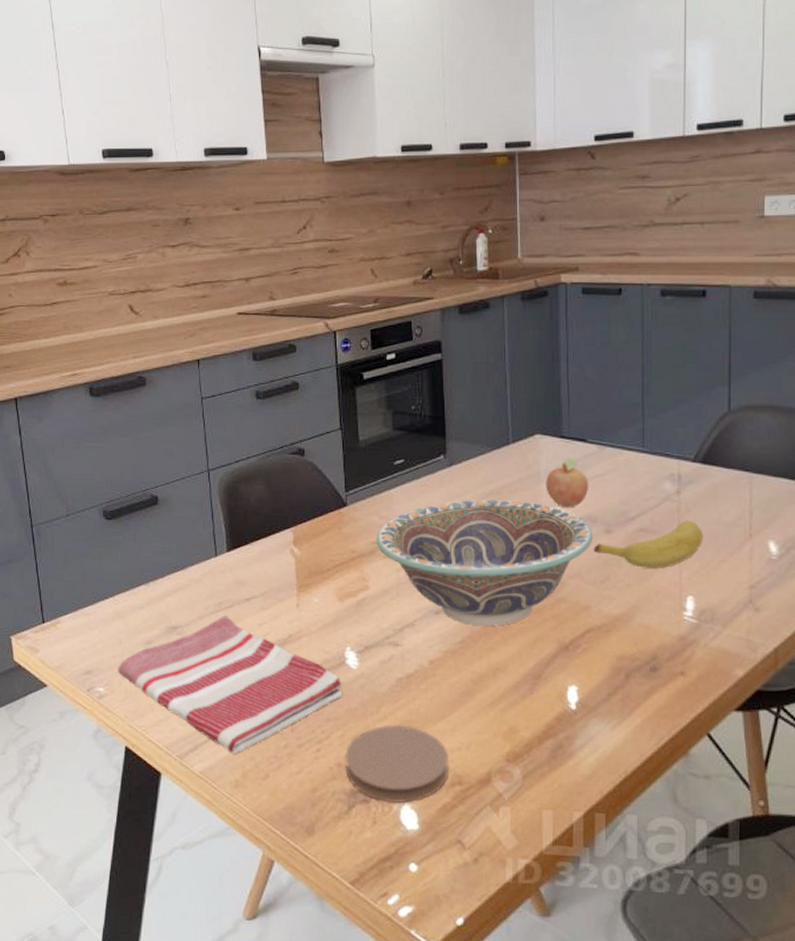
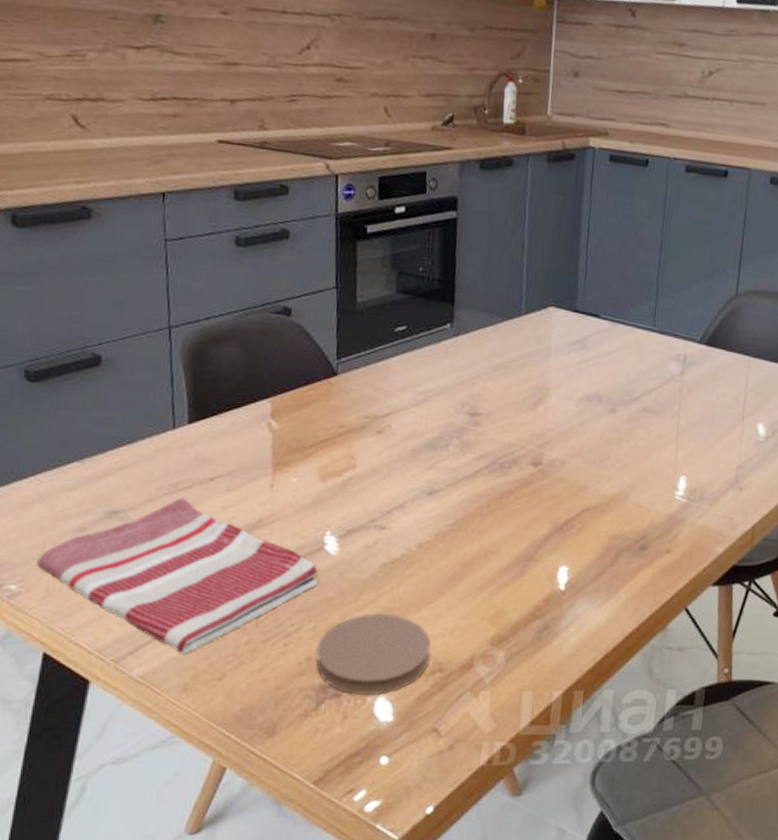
decorative bowl: present [376,499,593,626] -> none [368,373,598,507]
fruit: present [545,457,589,508] -> none [554,333,598,386]
banana: present [593,521,704,569] -> none [596,401,702,449]

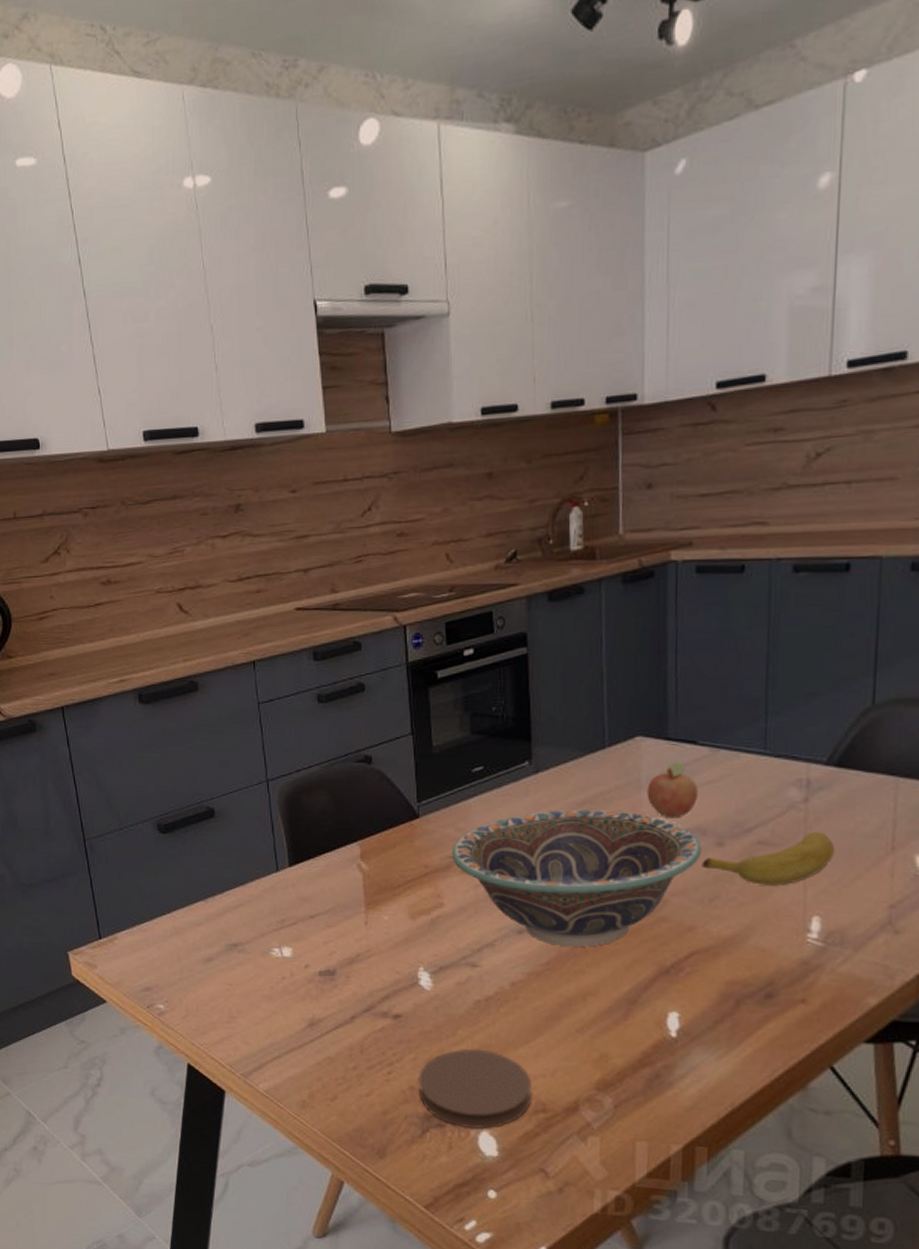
dish towel: present [37,498,320,654] -> none [177,933,416,1074]
decorative bowl: none [368,373,598,507] -> present [451,809,702,947]
fruit: none [554,333,598,386] -> present [647,762,699,819]
banana: none [596,401,702,449] -> present [701,832,836,886]

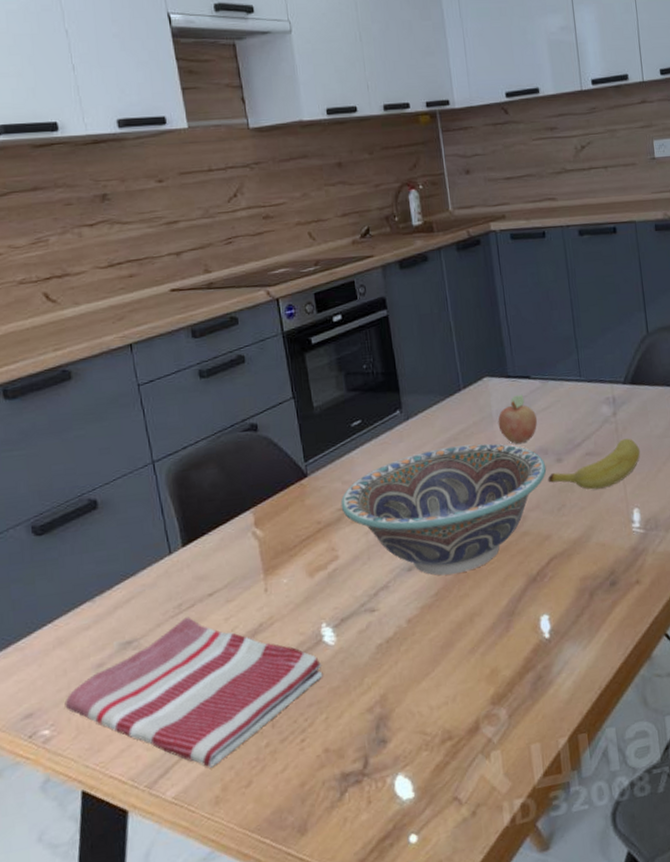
dish towel: none [177,933,416,1074] -> present [64,617,323,768]
coaster: present [418,1049,533,1130] -> none [331,691,439,778]

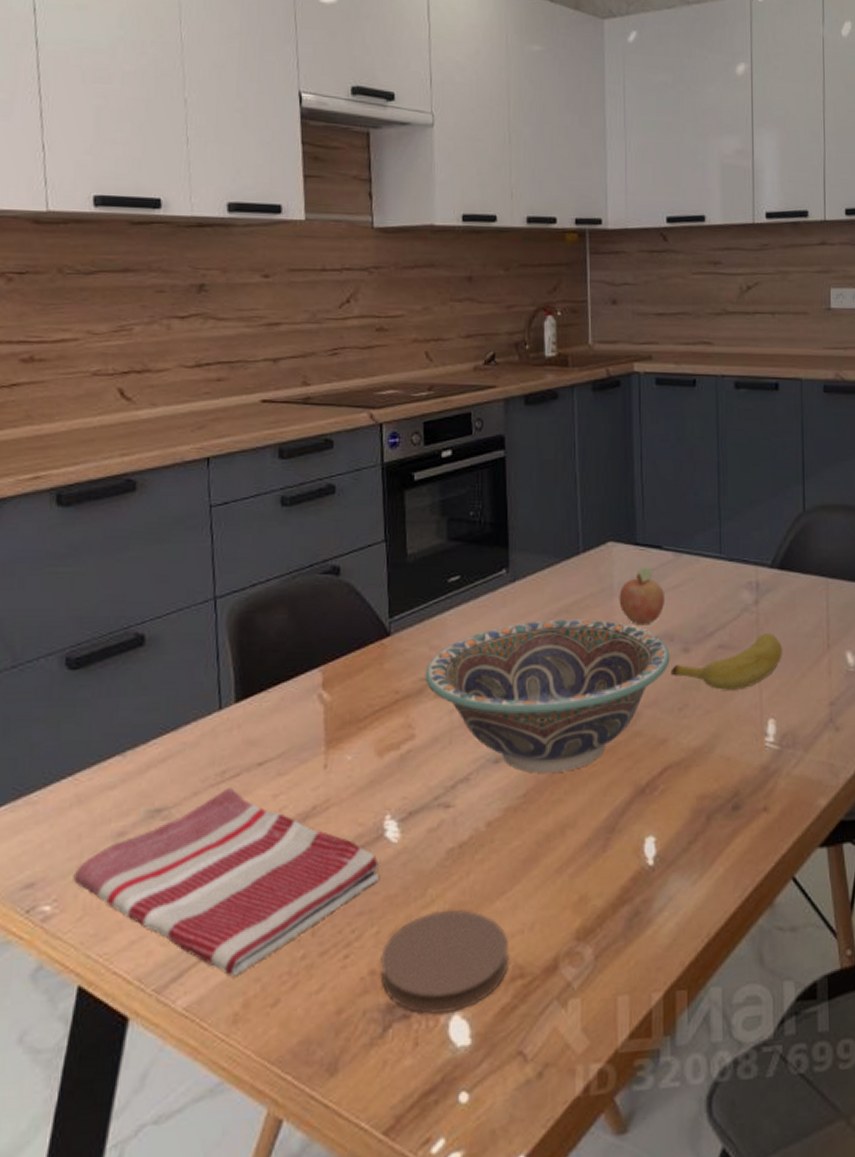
coaster: none [331,691,439,778] -> present [380,909,510,1014]

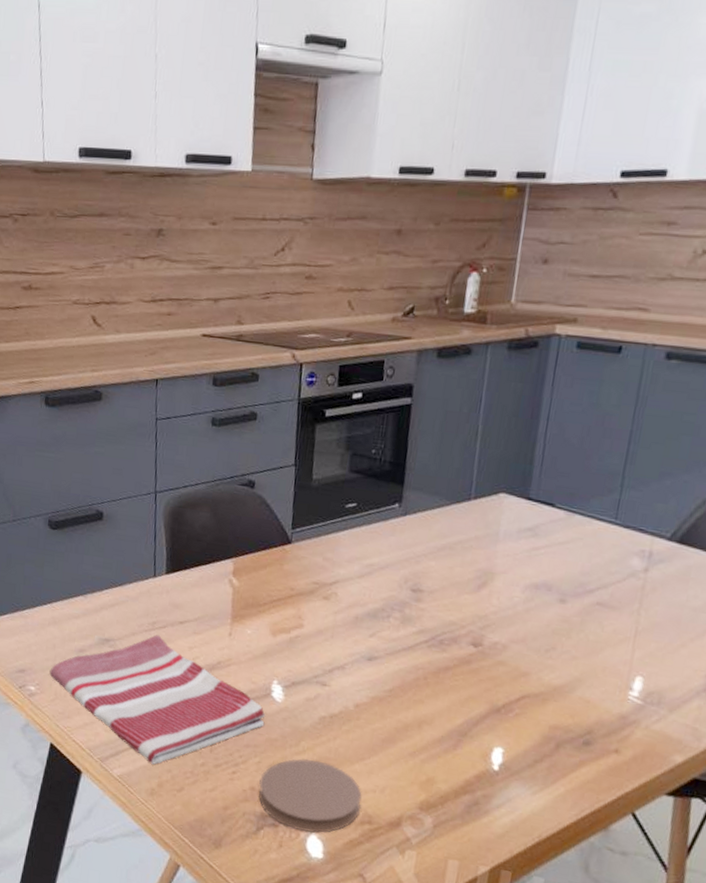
decorative bowl: present [425,619,670,773] -> none [316,551,546,680]
fruit: present [619,567,666,626] -> none [502,520,550,573]
banana: present [670,633,783,690] -> none [543,599,666,645]

